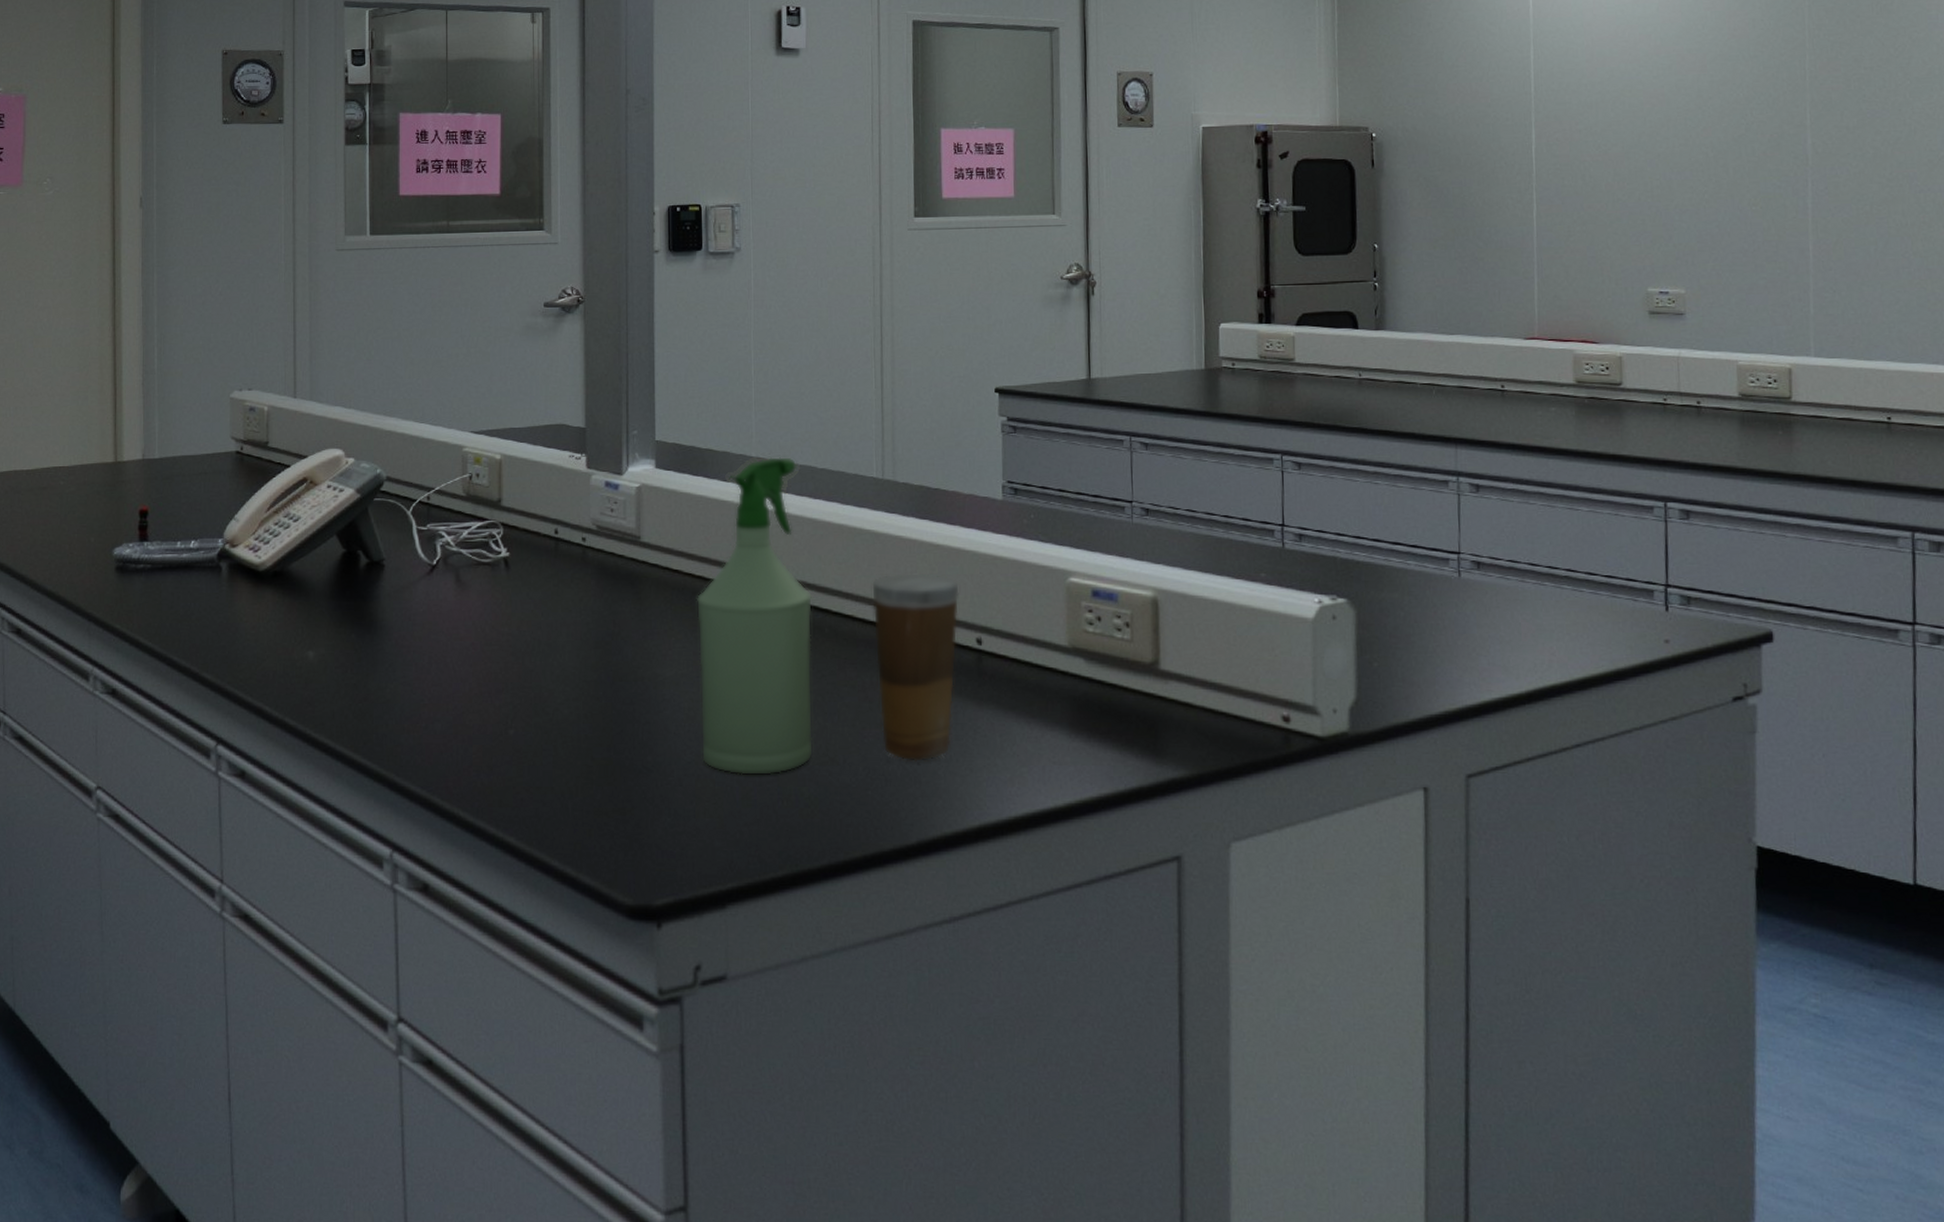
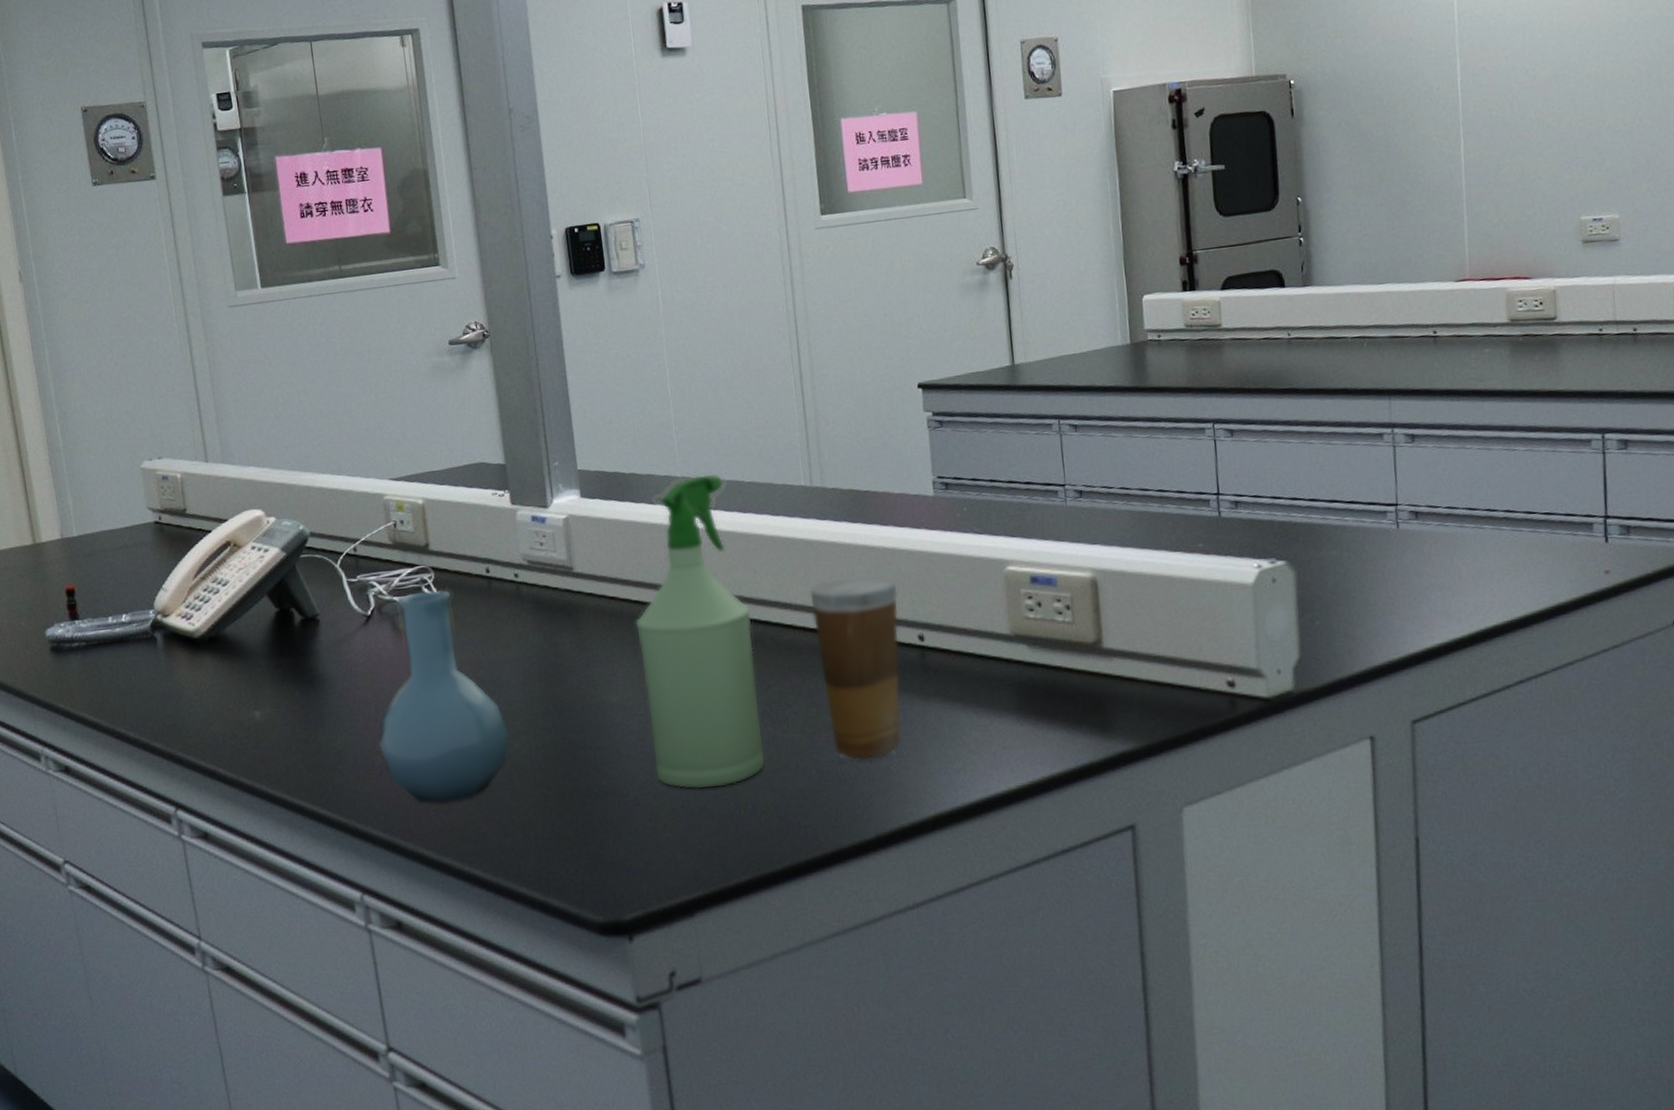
flask: none [426,546,560,764] -> present [377,589,509,804]

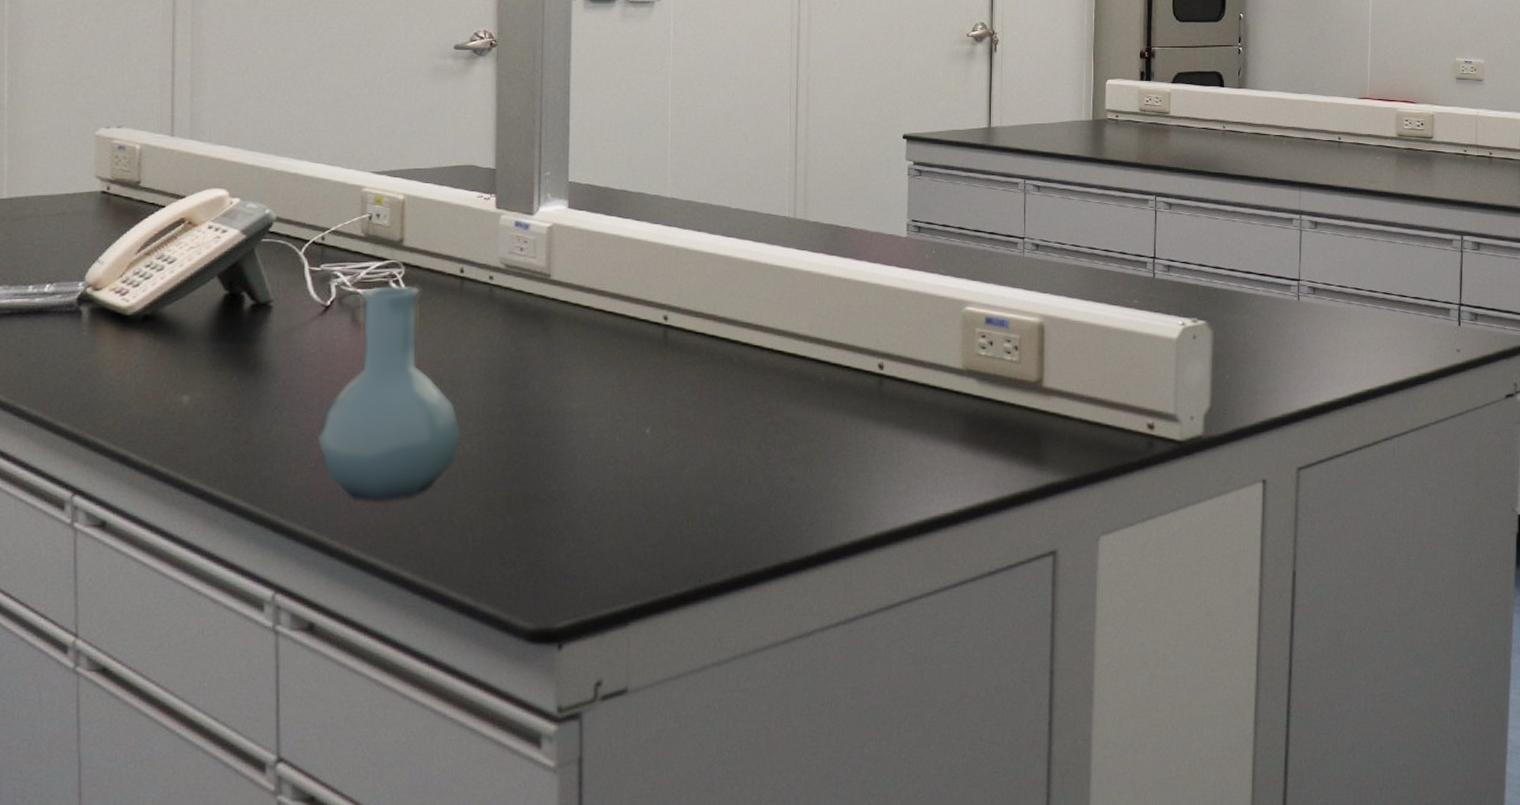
spray bottle: present [634,475,765,789] -> none [606,198,723,499]
beverage cup: present [809,576,901,760] -> none [781,305,864,479]

